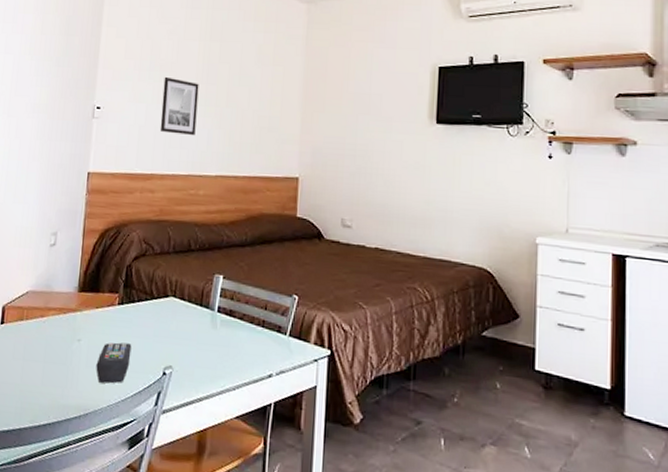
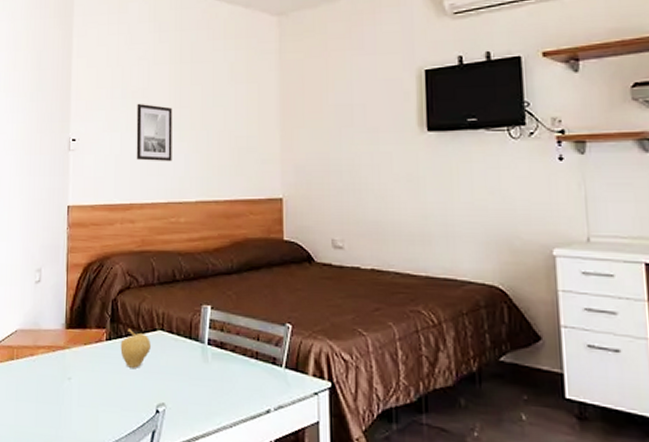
remote control: present [96,342,132,384] -> none [88,380,122,423]
fruit: none [131,294,162,332] -> present [120,328,151,368]

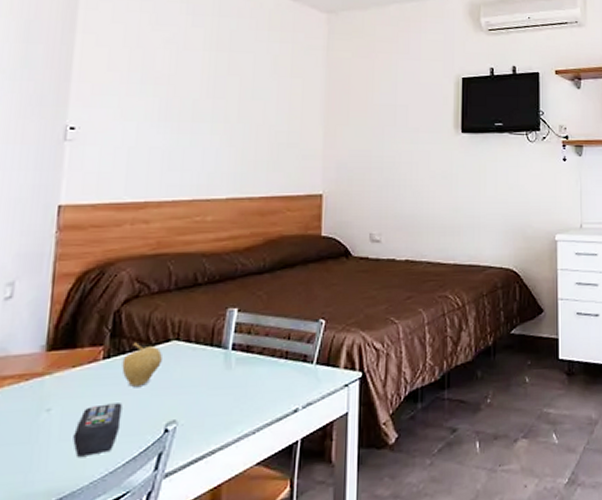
remote control: none [88,380,122,423] -> present [73,403,123,457]
wall art: present [136,103,173,162] -> none [155,90,204,156]

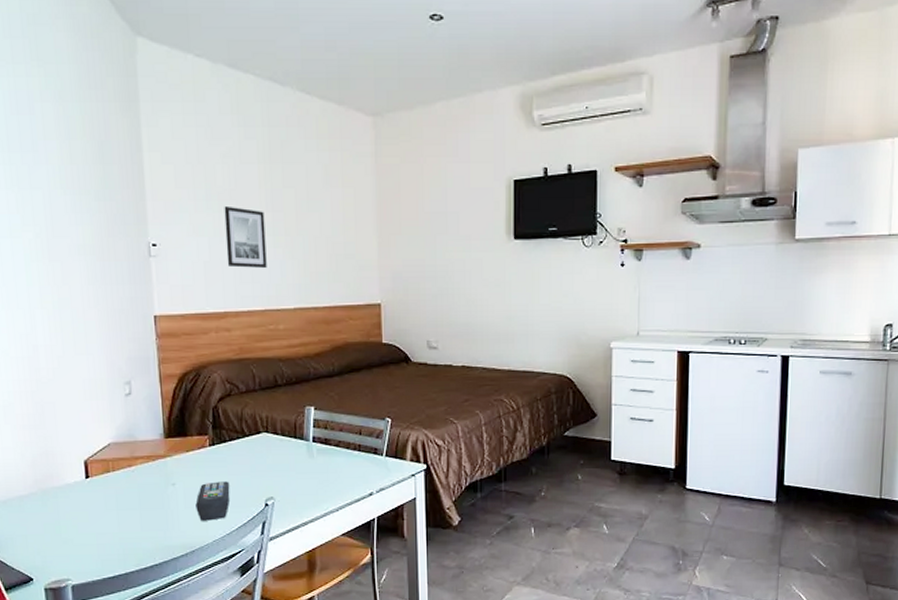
fruit: present [121,342,162,387] -> none [224,433,256,469]
wall art: none [155,90,204,156] -> present [224,205,267,269]

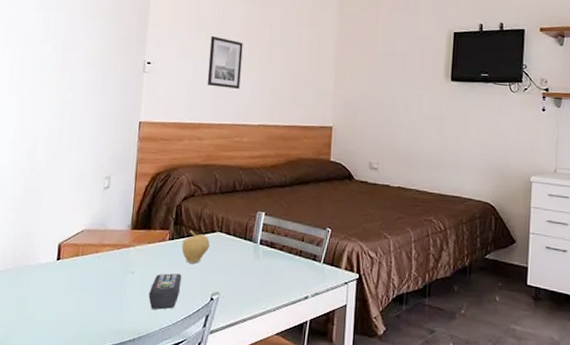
fruit: none [224,433,256,469] -> present [181,230,210,264]

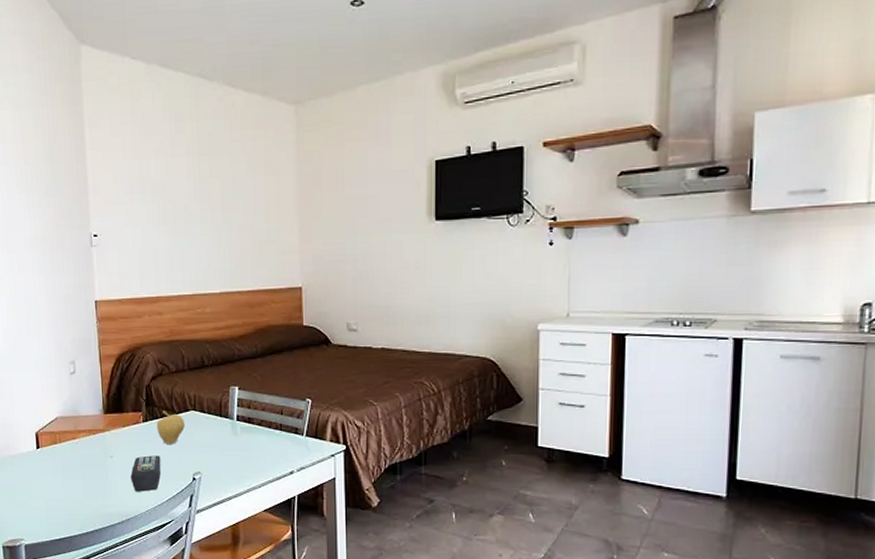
wall art: present [207,35,243,90] -> none [157,197,195,256]

